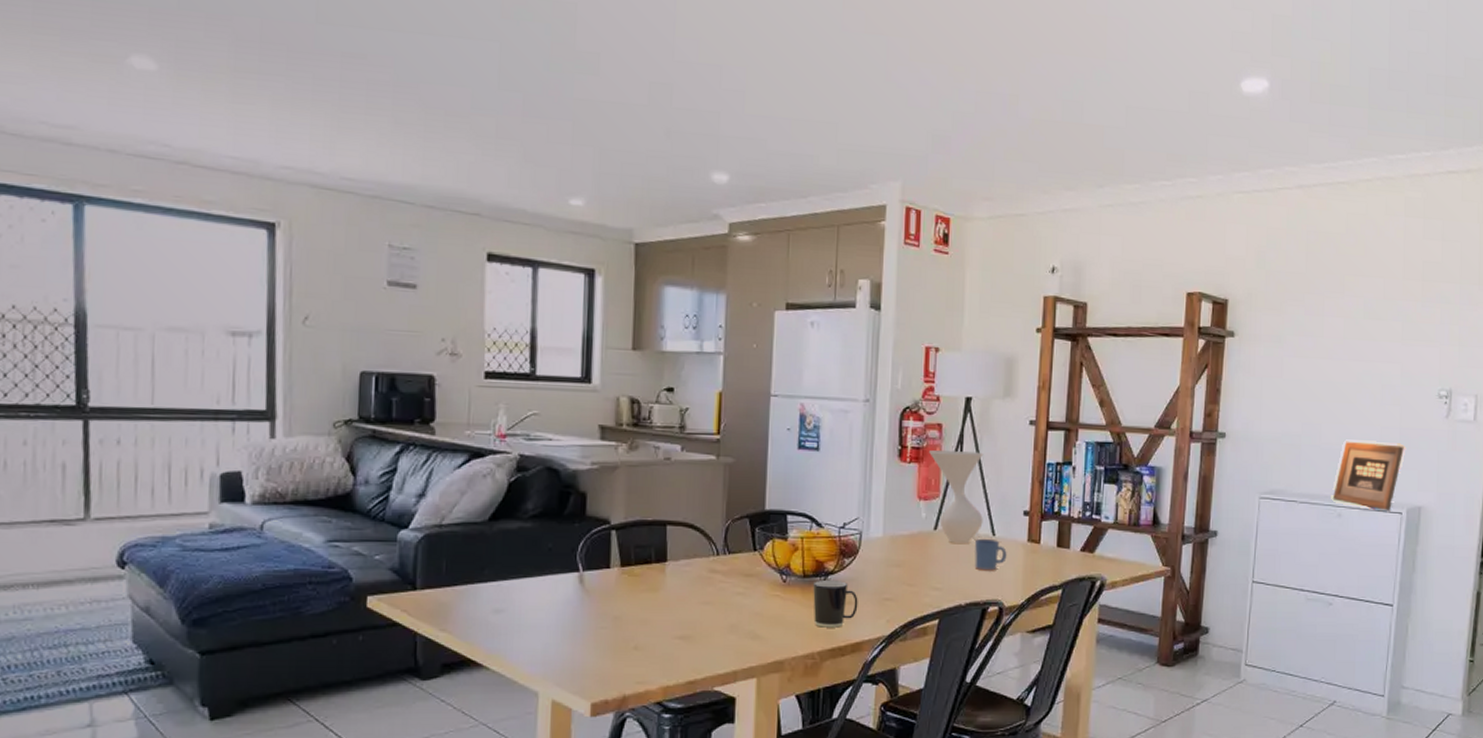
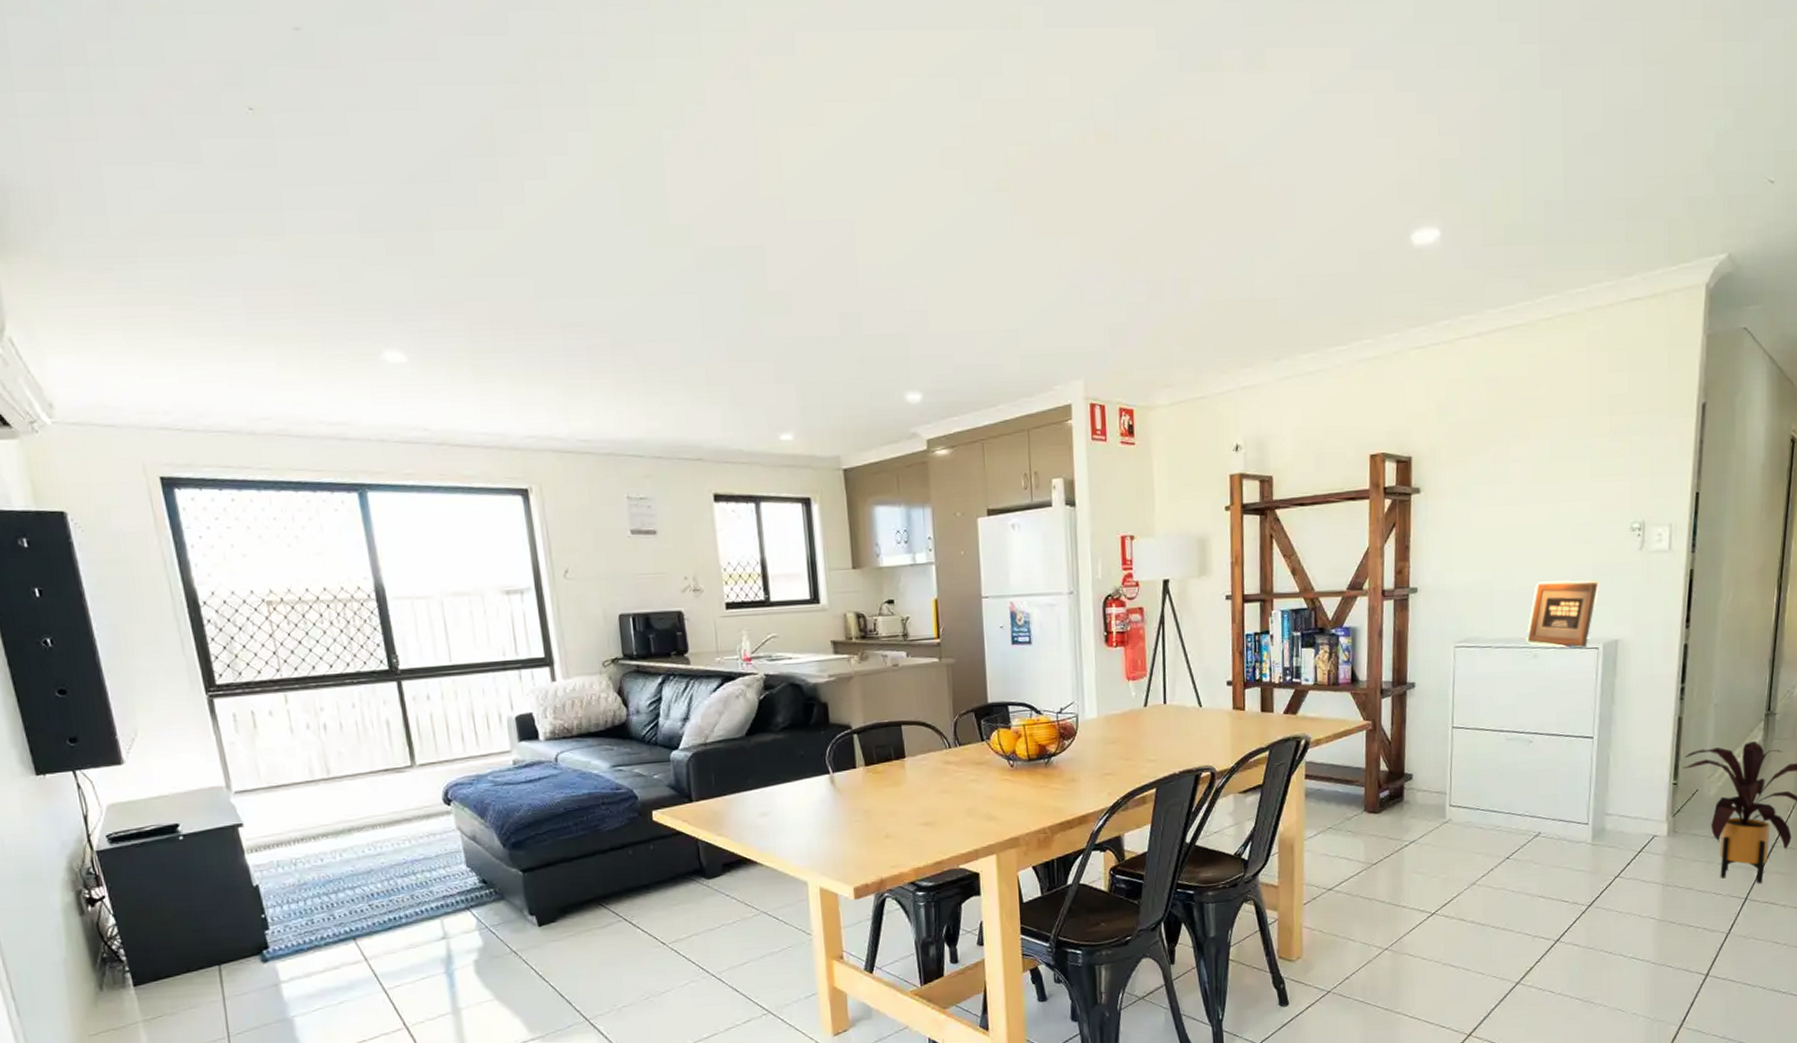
mug: present [812,579,858,628] -> none [1037,760,1081,805]
decorative vase: present [929,450,984,545] -> none [1133,630,1189,718]
mug: present [974,539,1007,571] -> none [1184,710,1215,741]

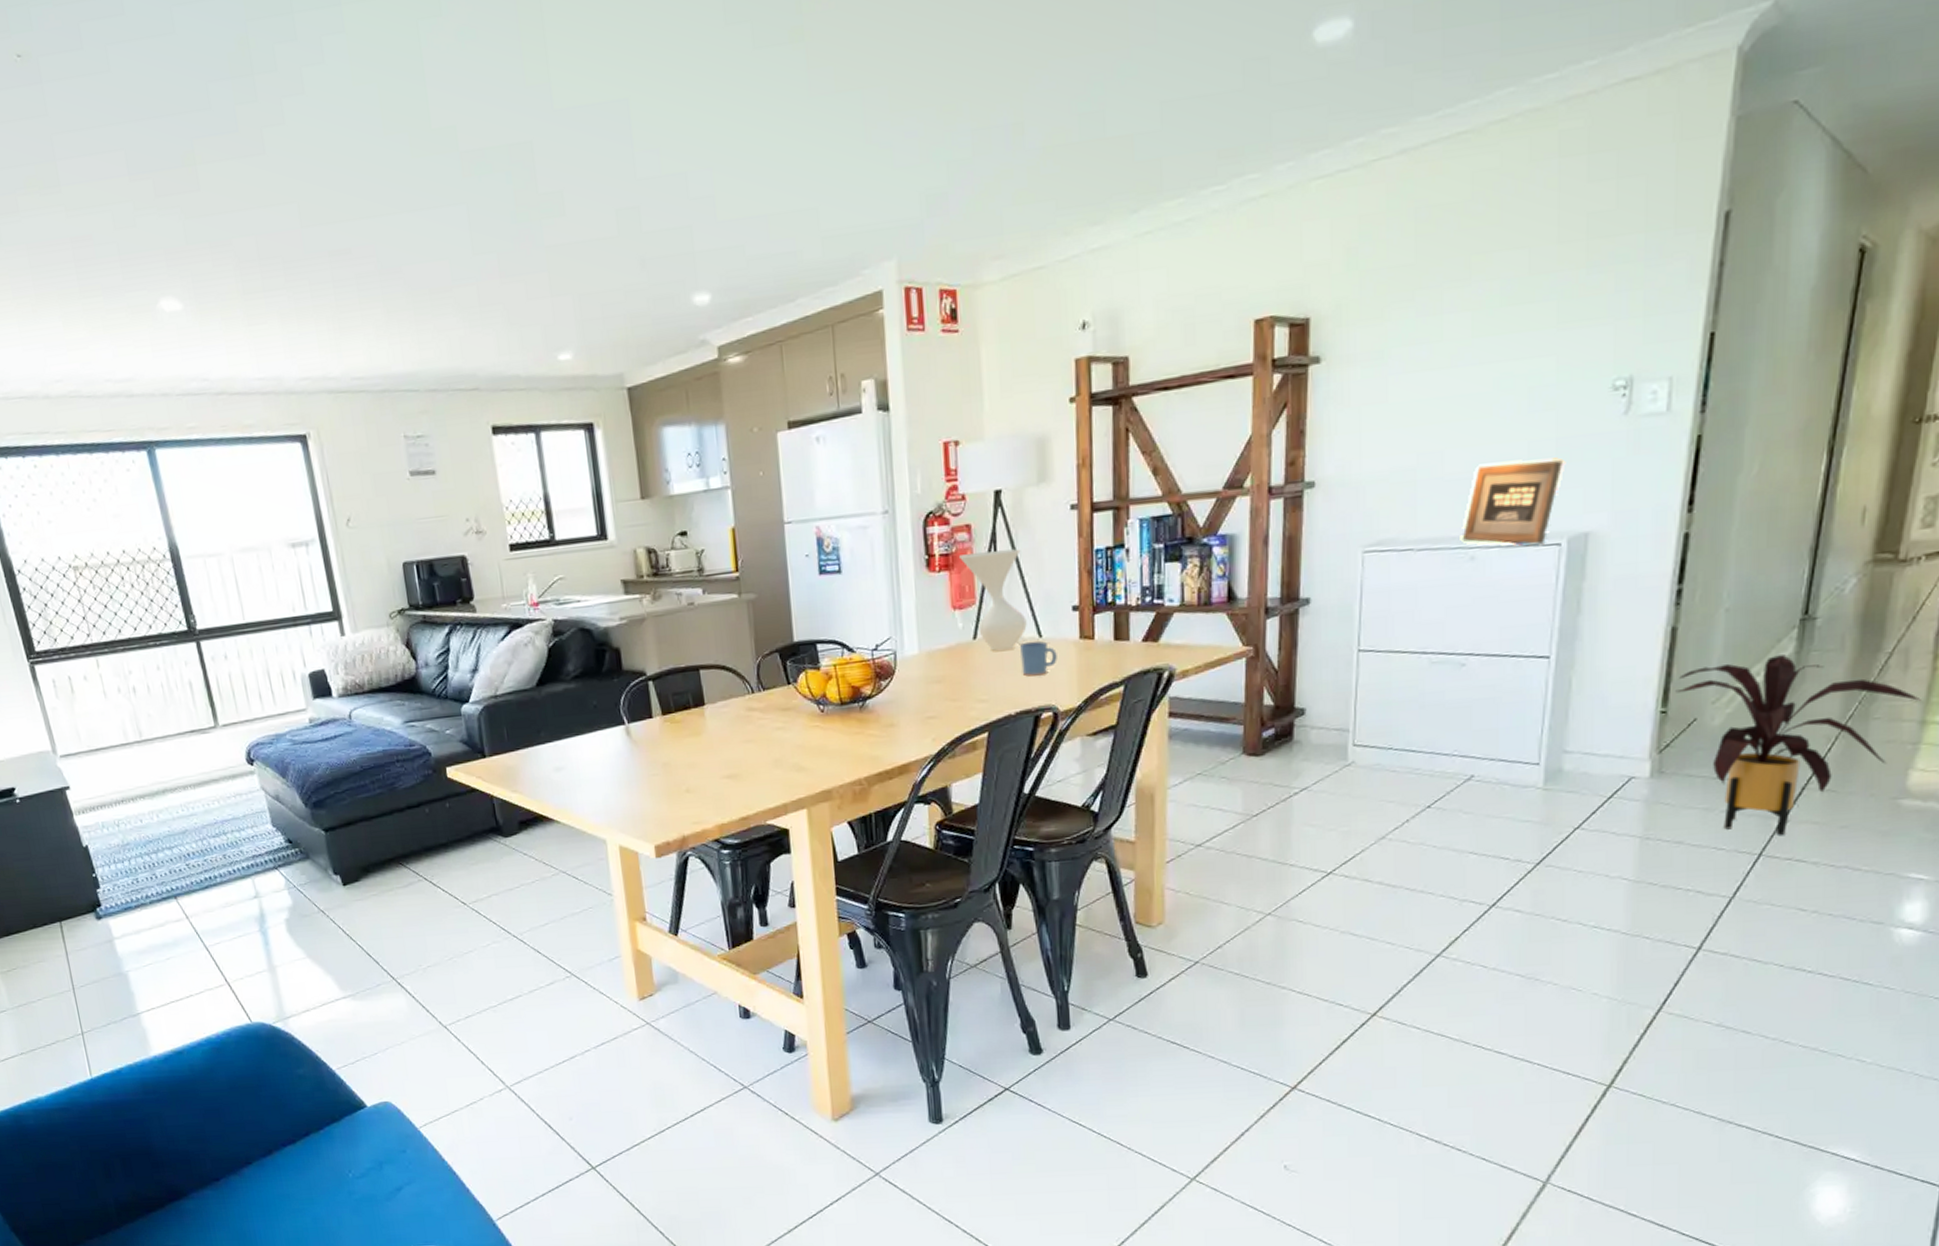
decorative vase: none [1133,630,1189,718] -> present [959,549,1027,652]
mug: none [1184,710,1215,741] -> present [1020,641,1057,677]

